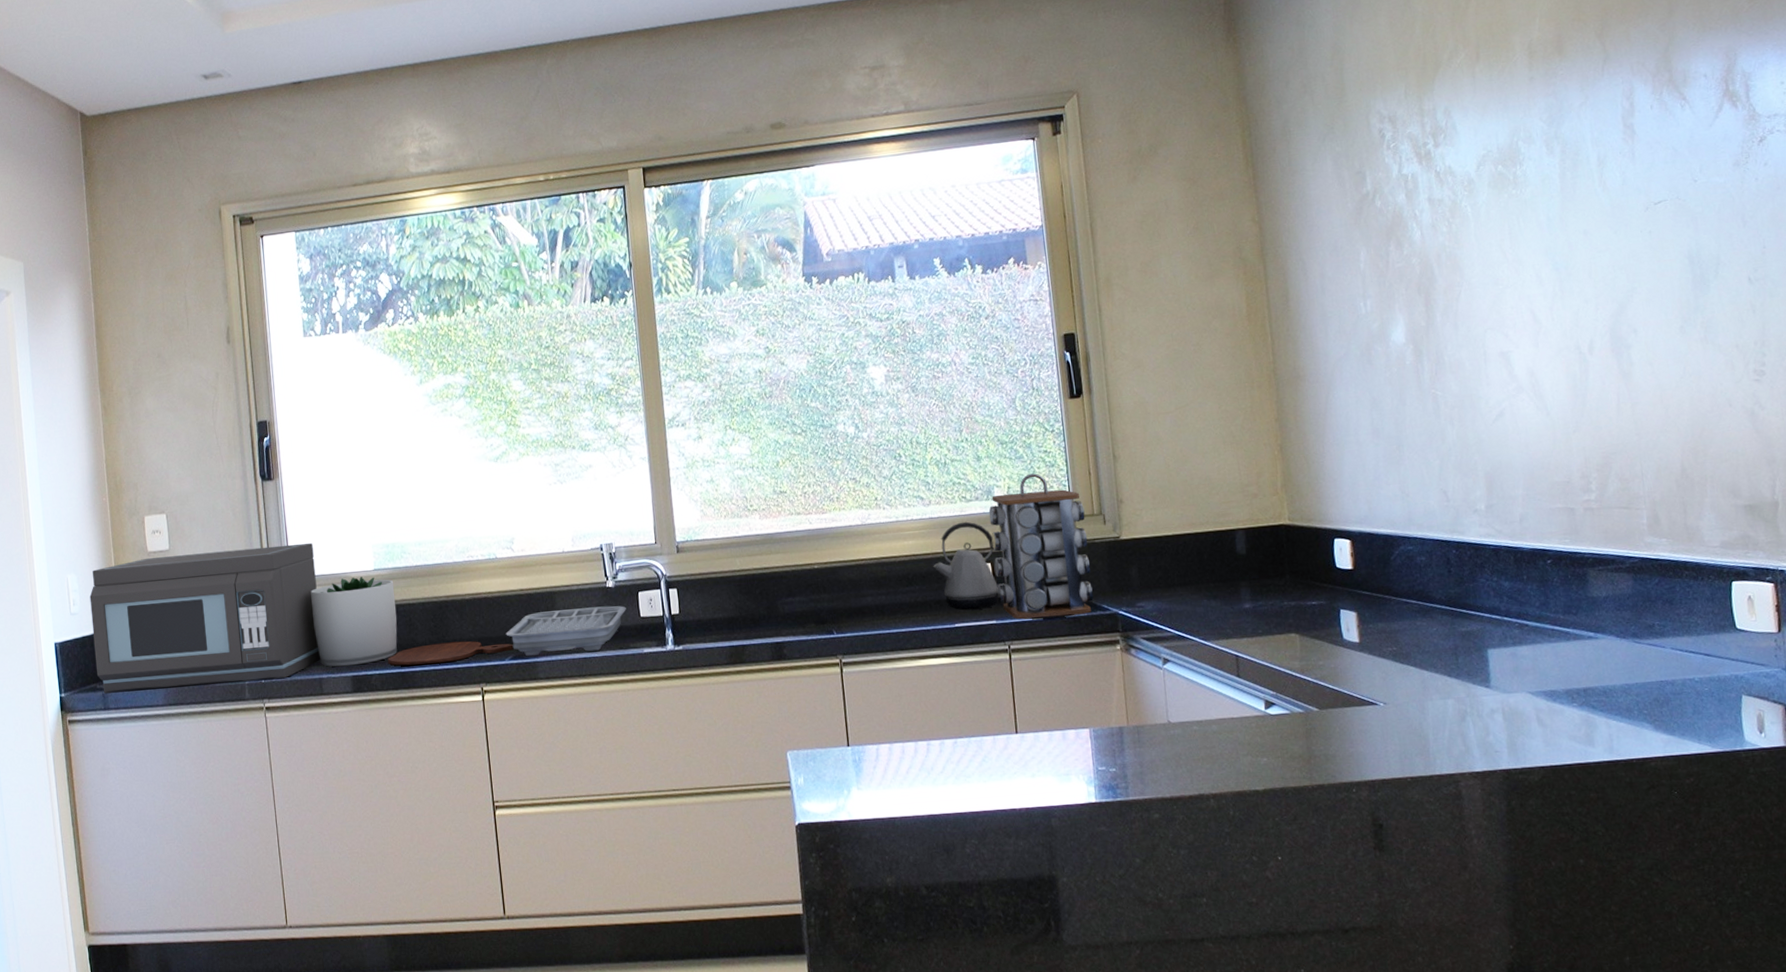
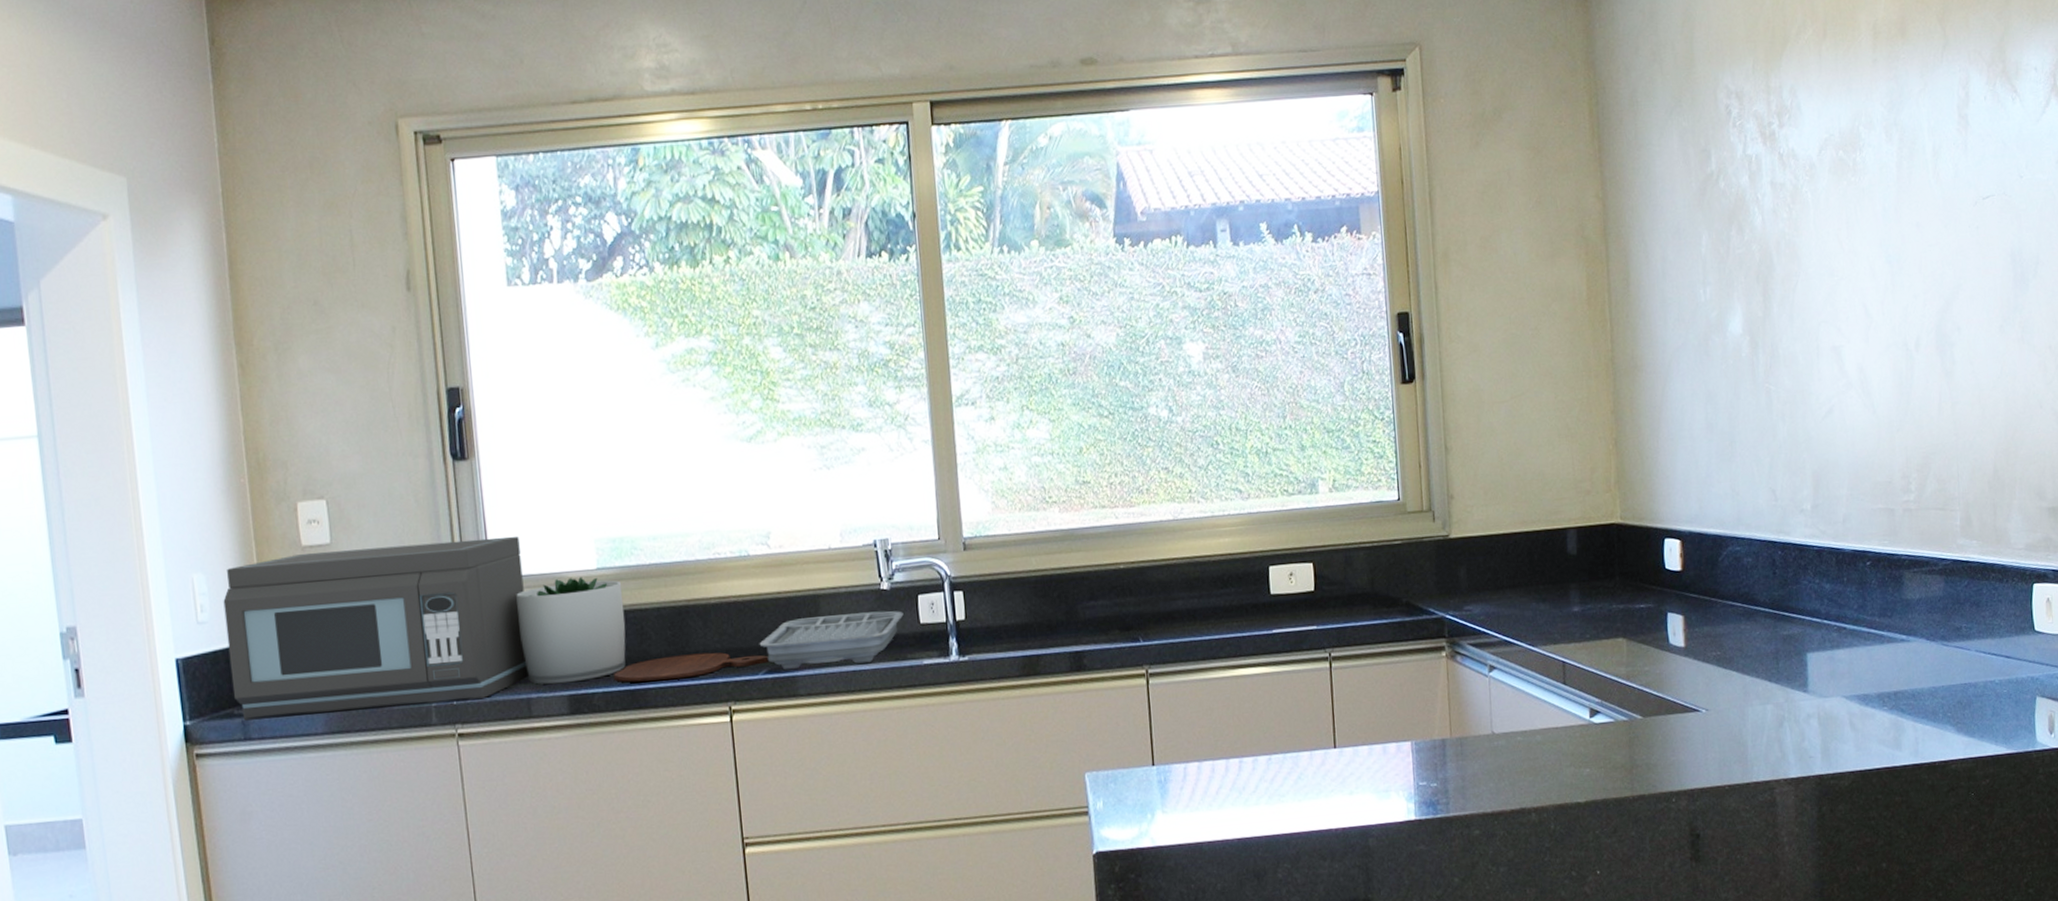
kettle: present [933,521,999,611] -> none [1250,517,1320,615]
spice rack: present [988,473,1094,620] -> none [1312,465,1420,625]

